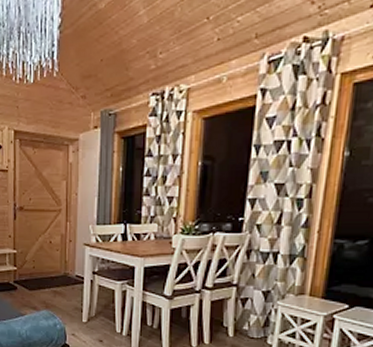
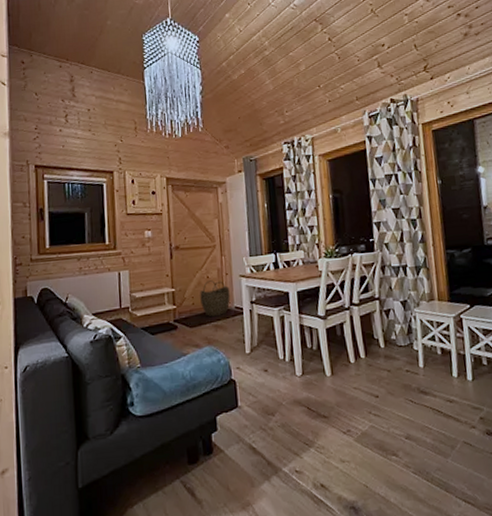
woven basket: none [41,246,72,283] -> present [200,280,231,317]

